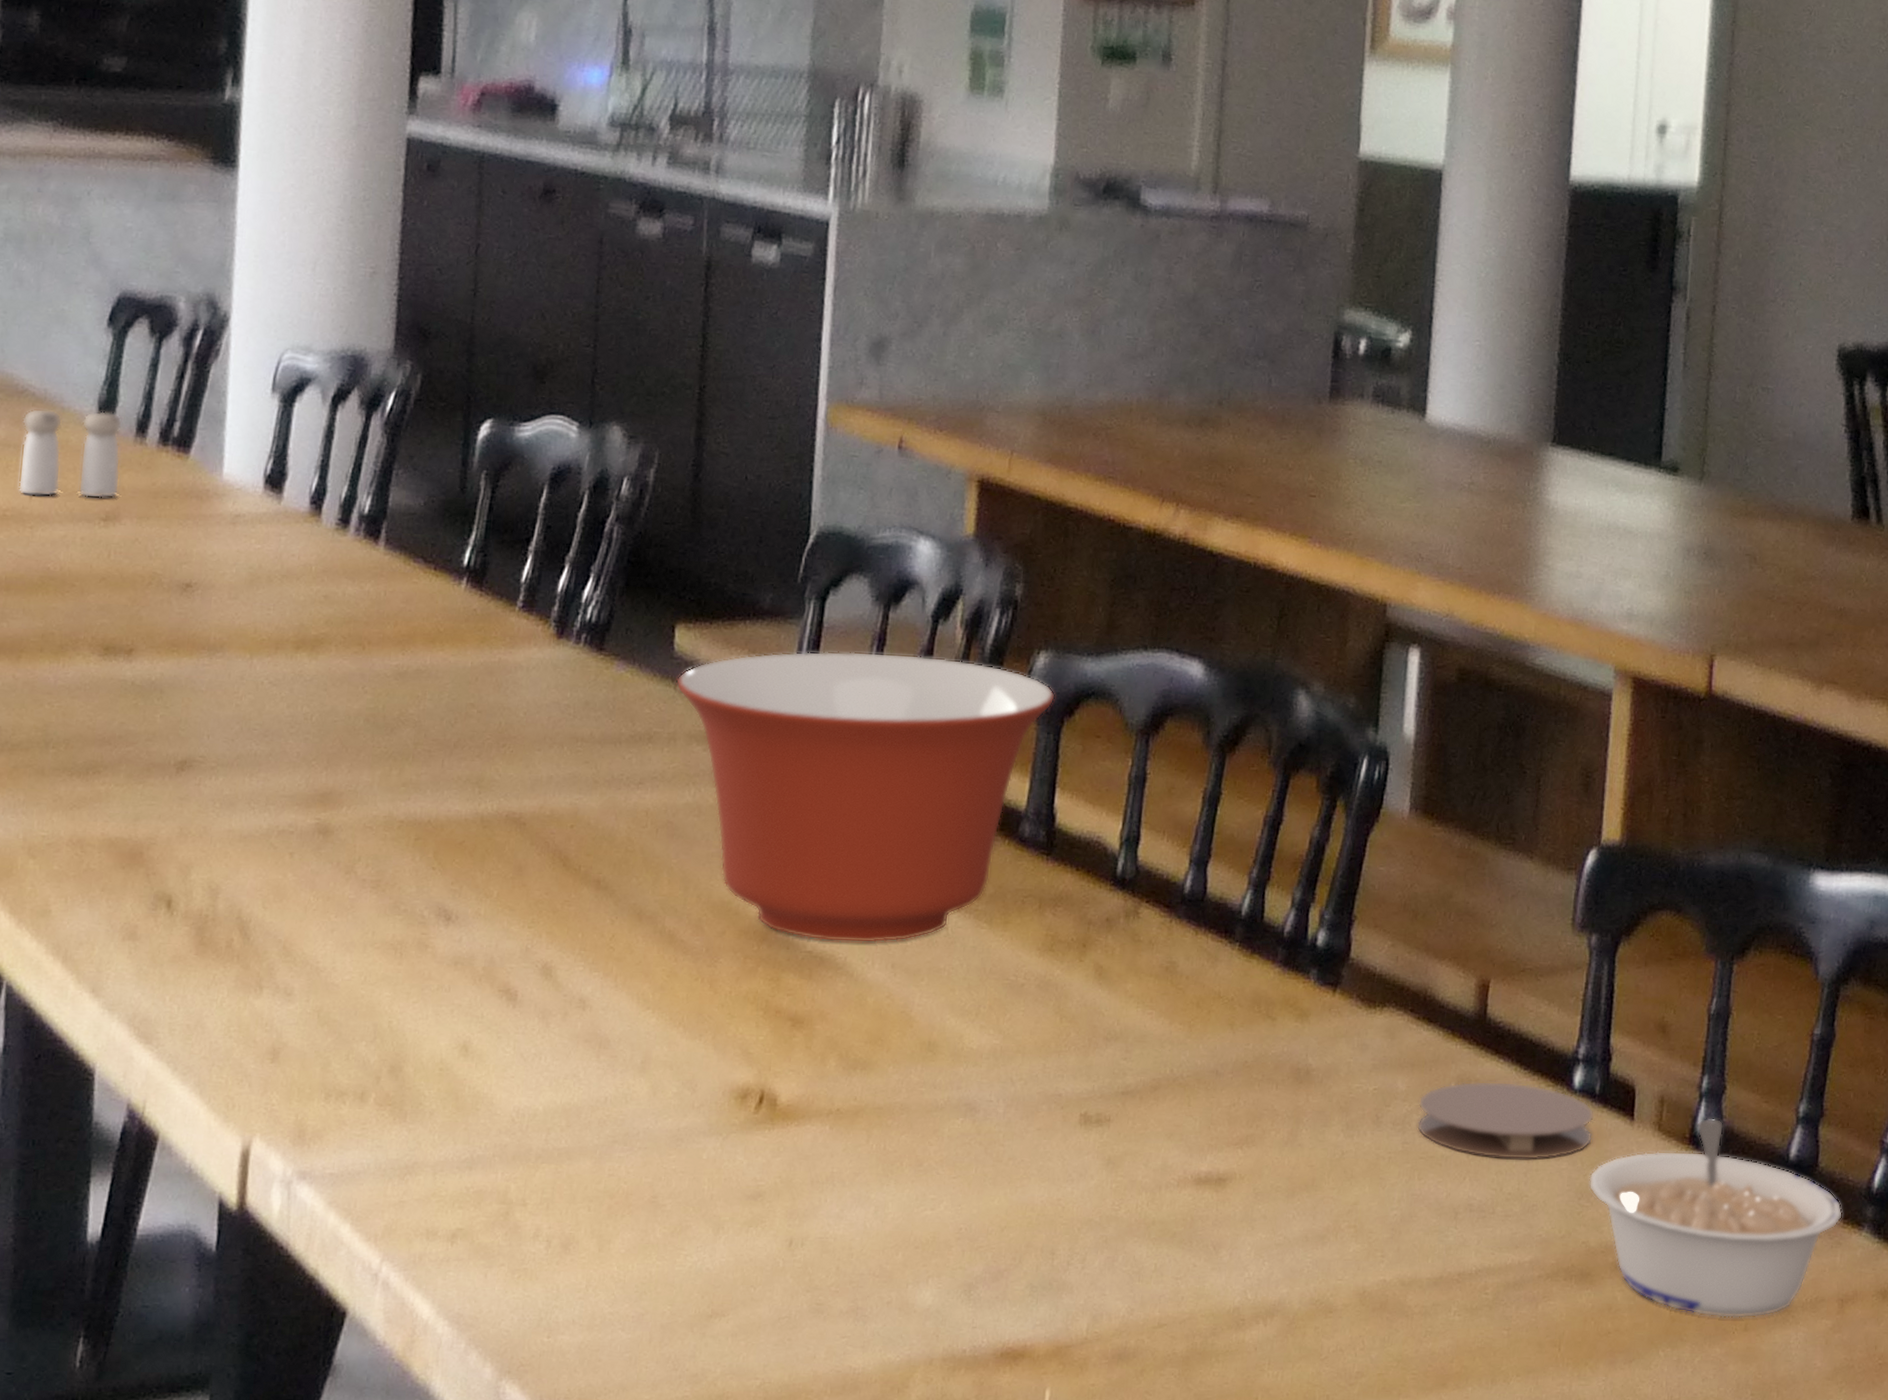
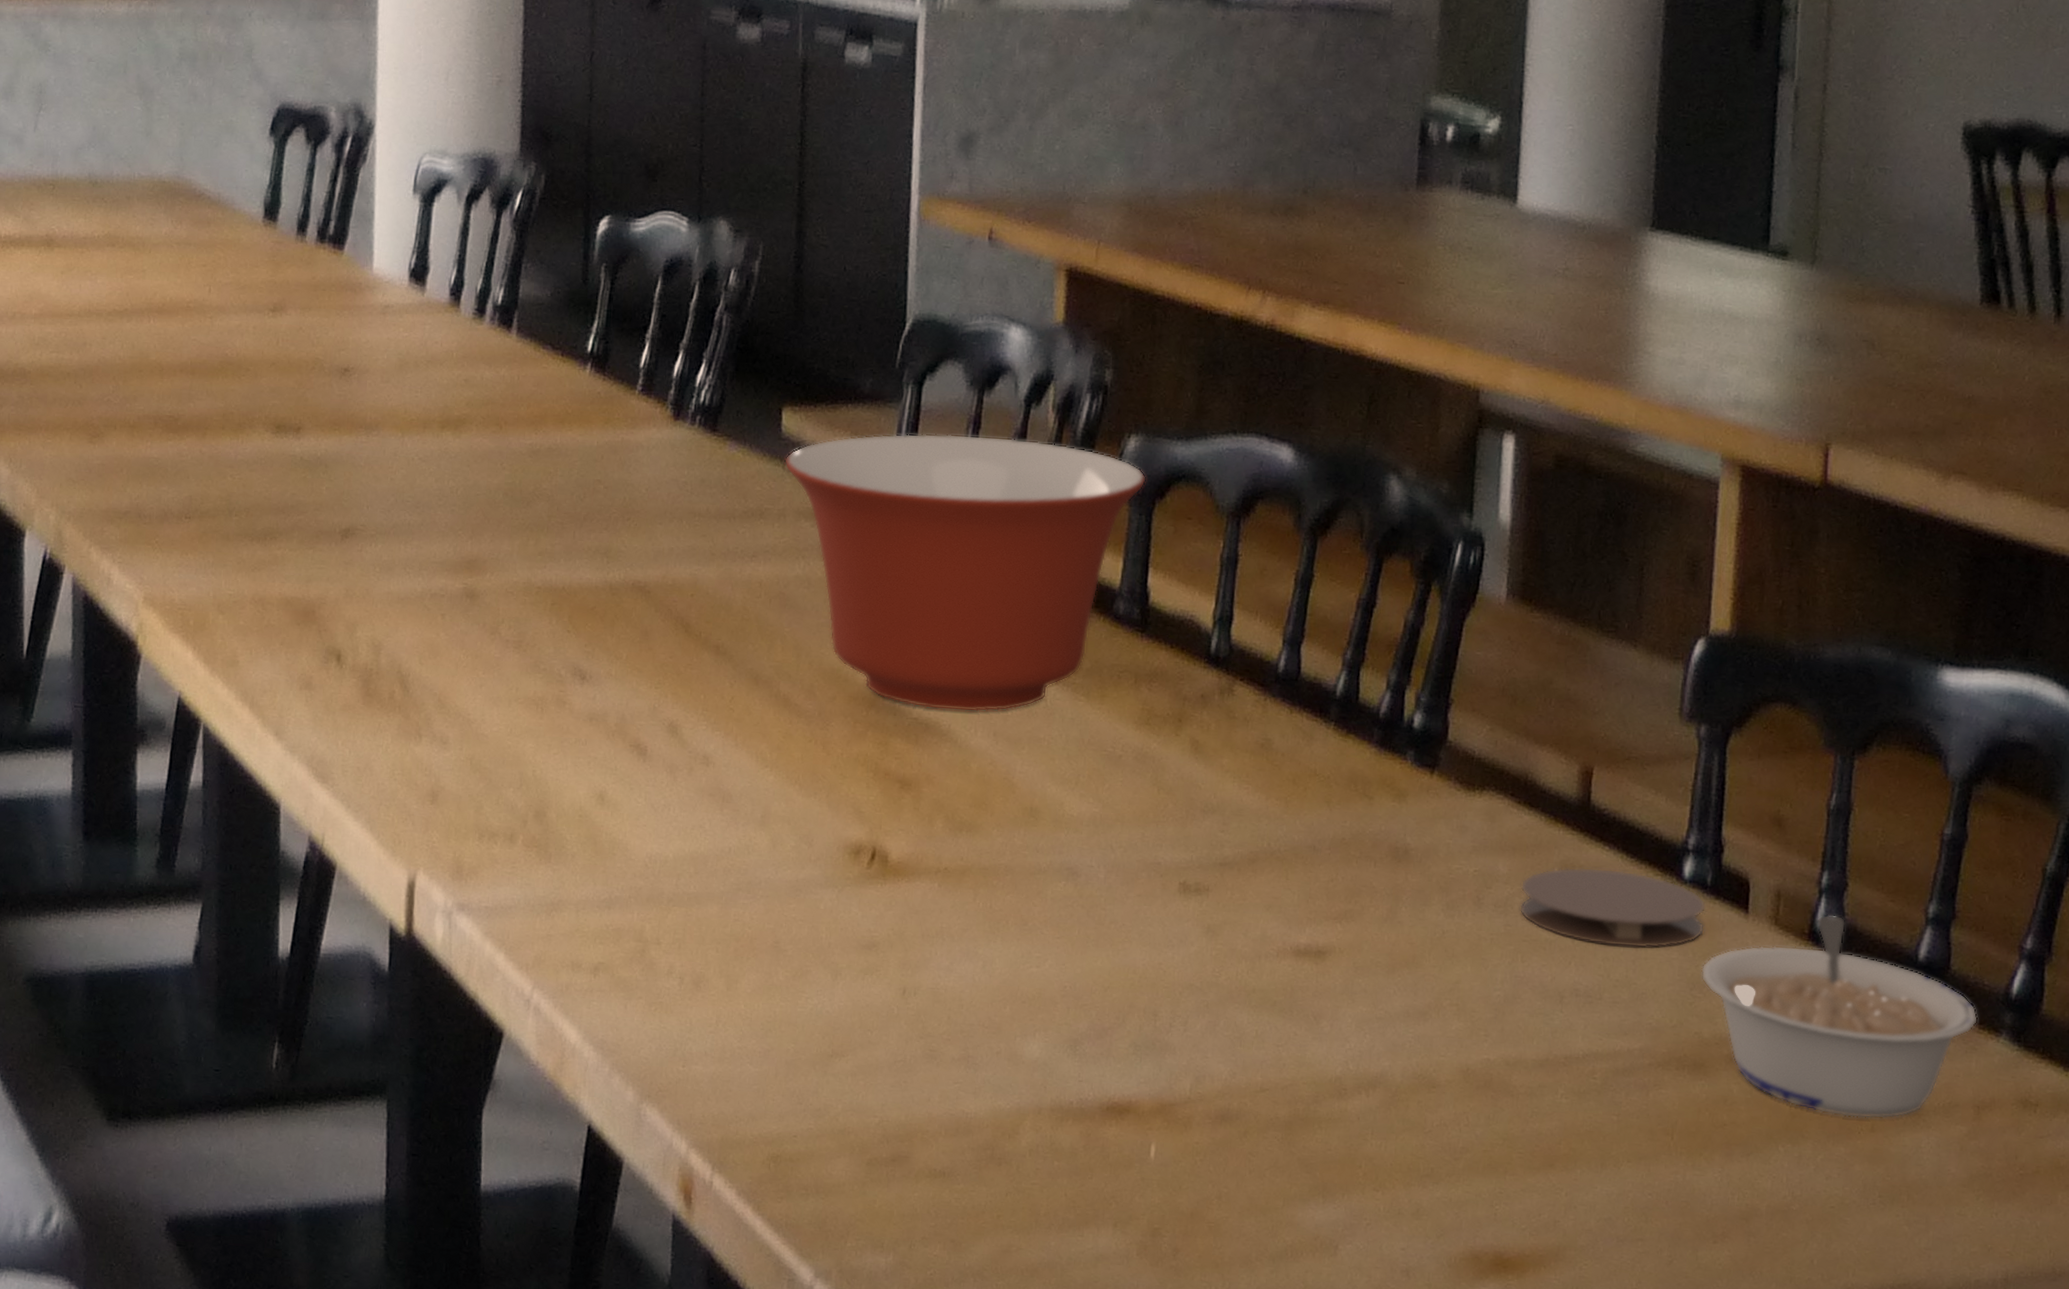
salt and pepper shaker: present [18,408,122,499] -> none [198,210,285,292]

